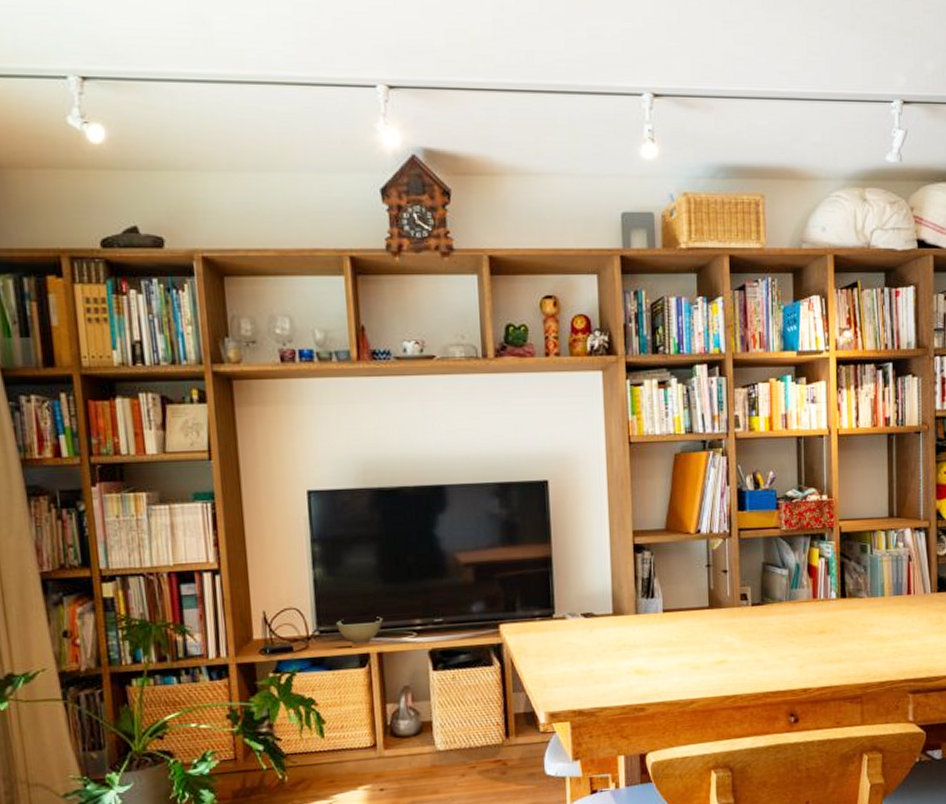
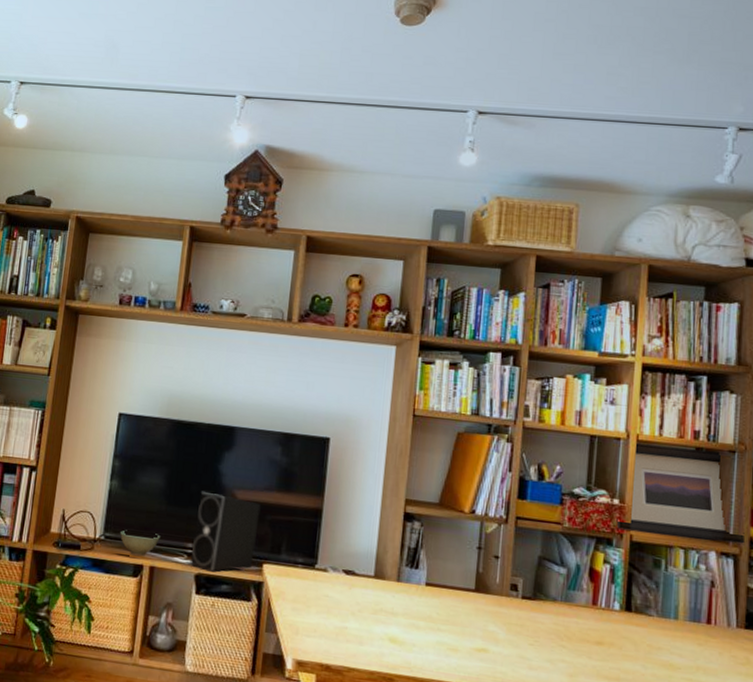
stereo: none [419,561,489,644] -> present [190,491,261,572]
picture frame: none [826,435,933,523] -> present [616,443,746,544]

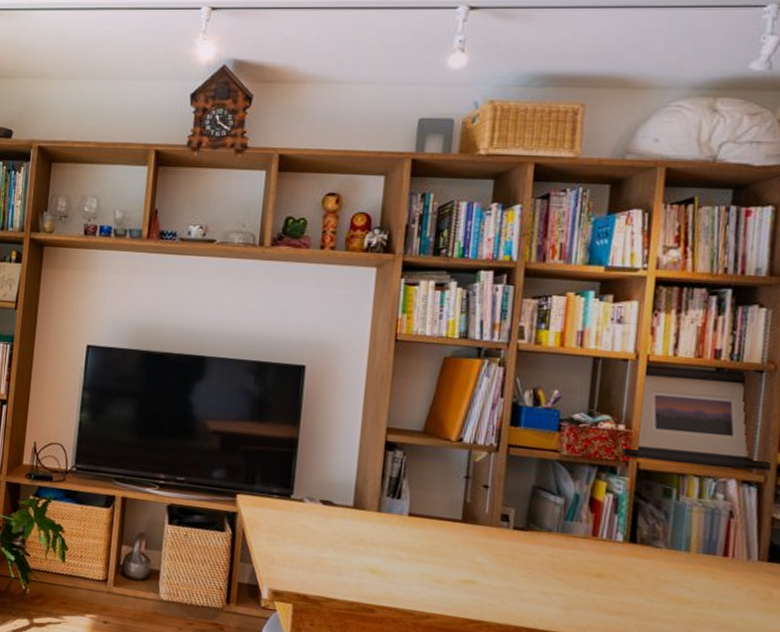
bowl: present [119,530,160,557] -> none [90,461,132,488]
stereo: present [190,491,261,572] -> none [162,422,234,503]

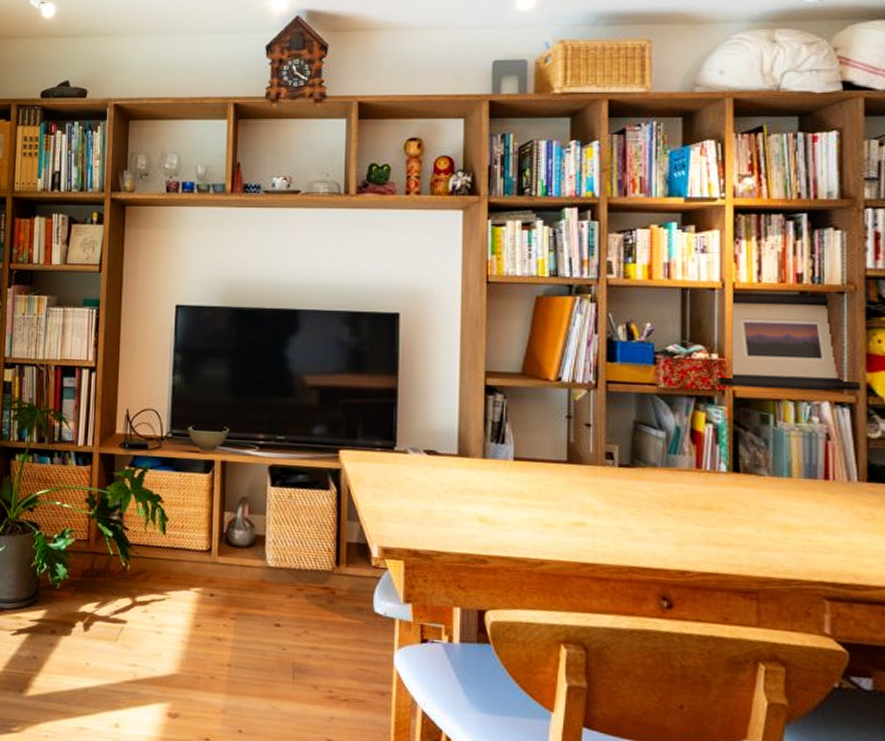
bowl: none [90,461,132,488] -> present [187,425,229,452]

